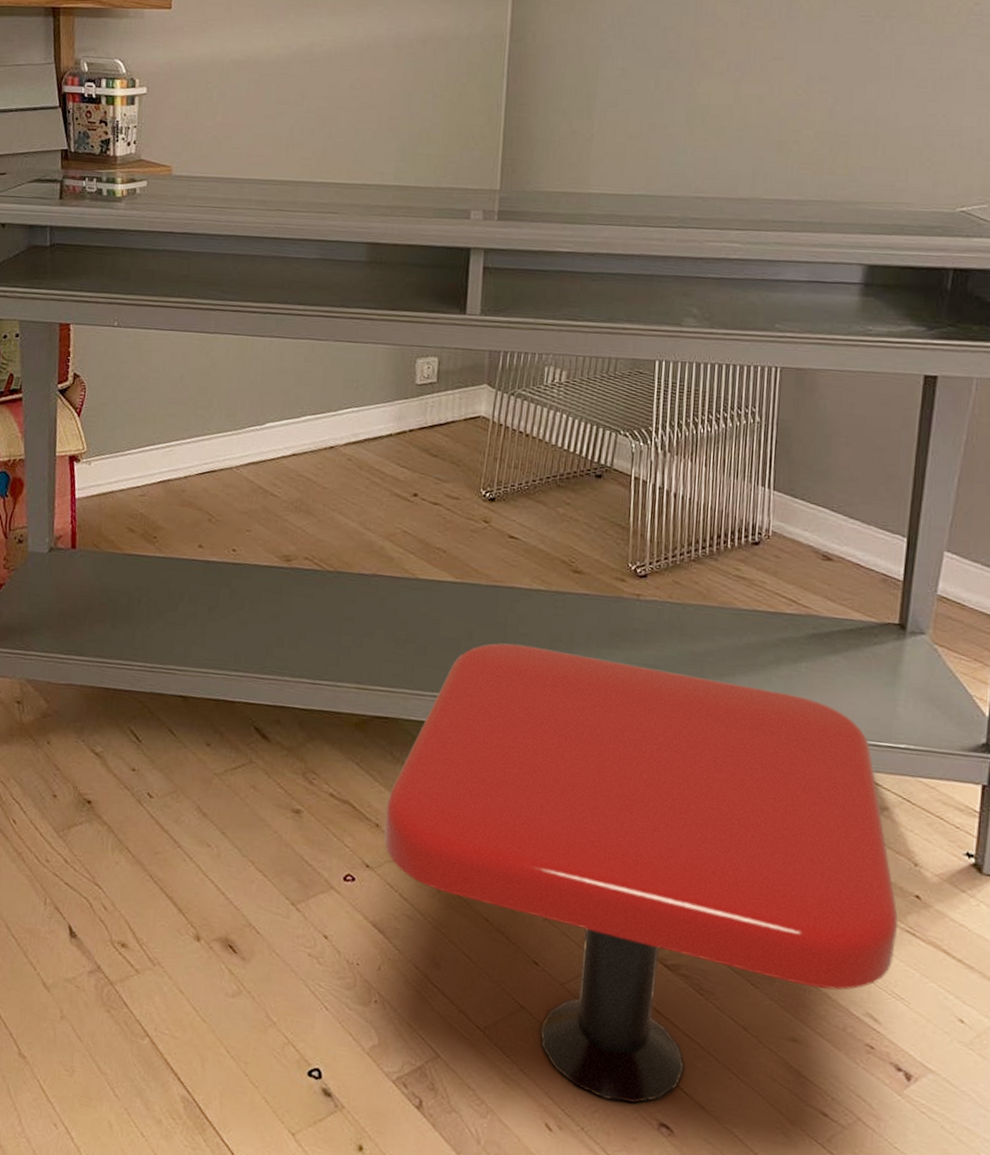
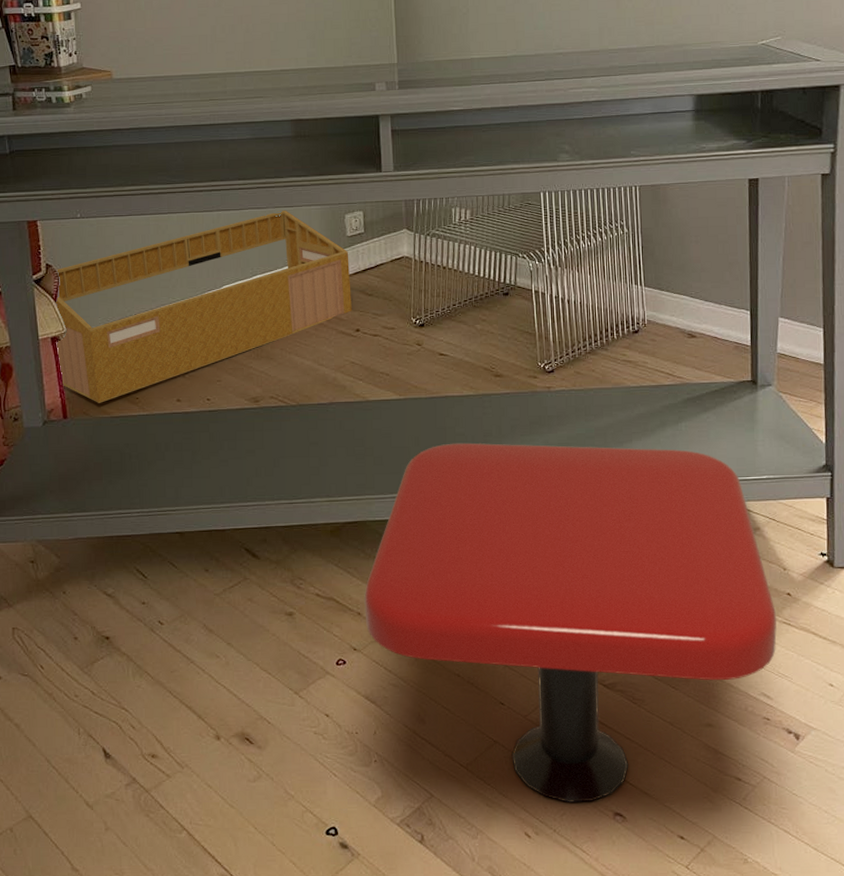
basket: none [73,345,416,537] -> present [55,210,352,403]

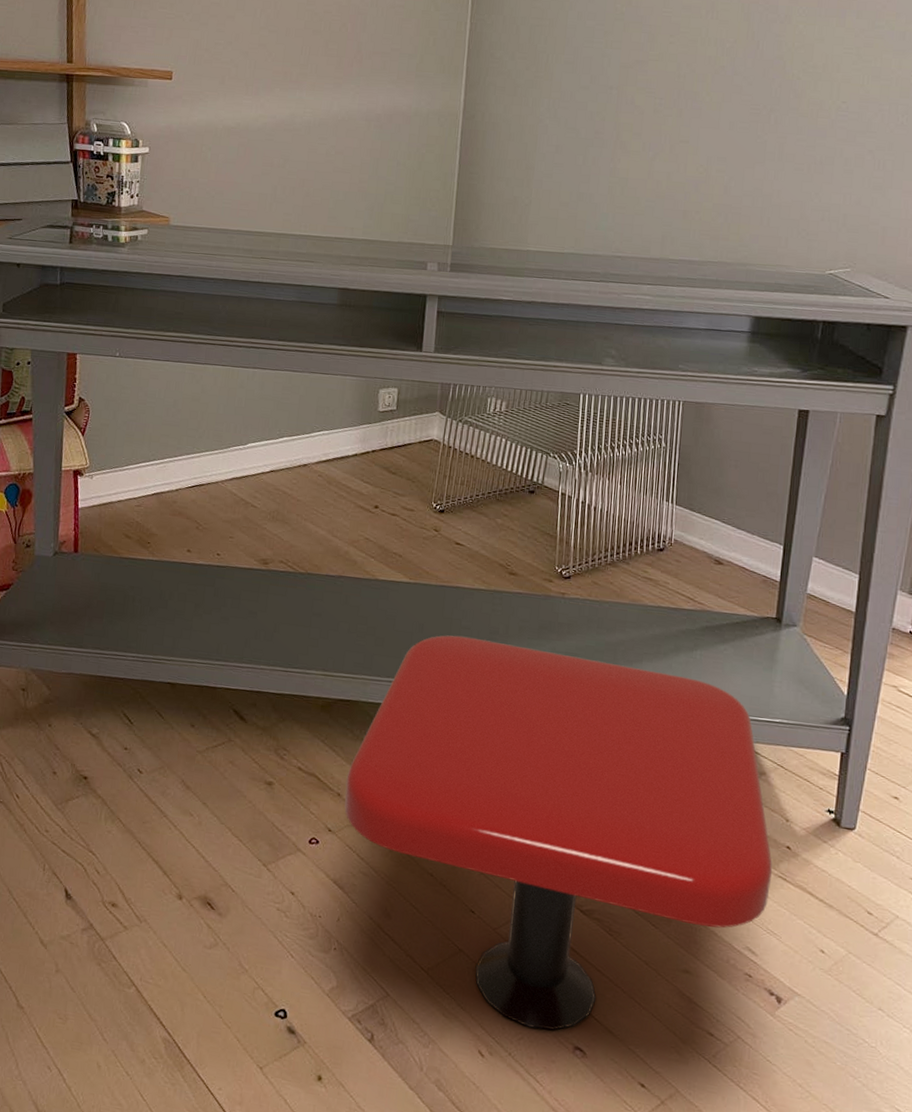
basket: present [55,210,352,403] -> none [76,376,378,542]

